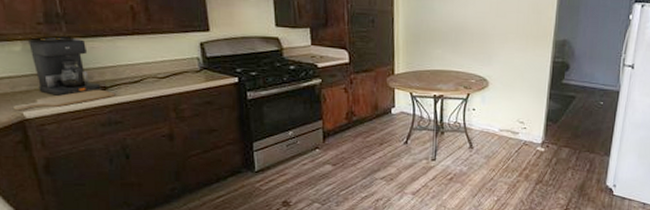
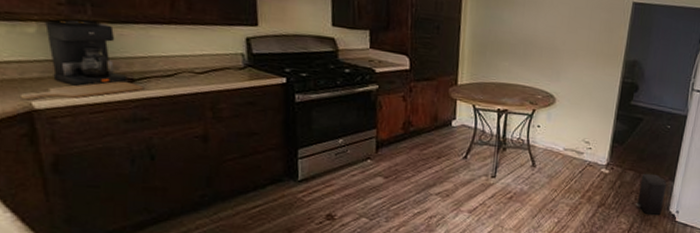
pedal bin: none [573,149,603,190] -> present [636,173,667,215]

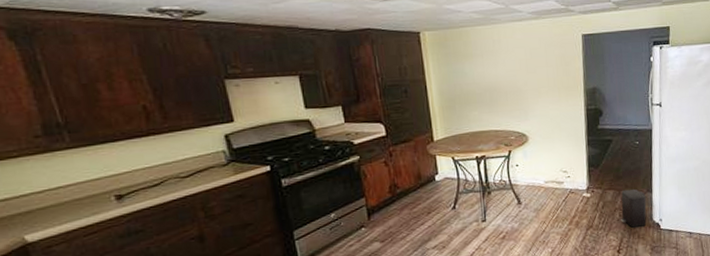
chopping board: present [21,80,145,101] -> none [12,198,134,236]
coffee maker: present [45,20,128,87] -> none [25,147,116,213]

